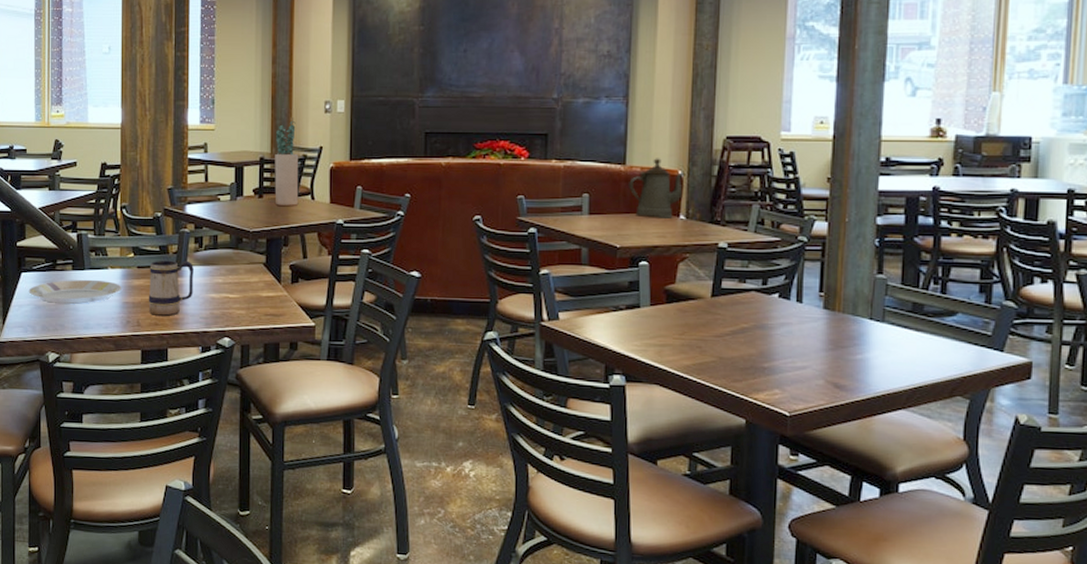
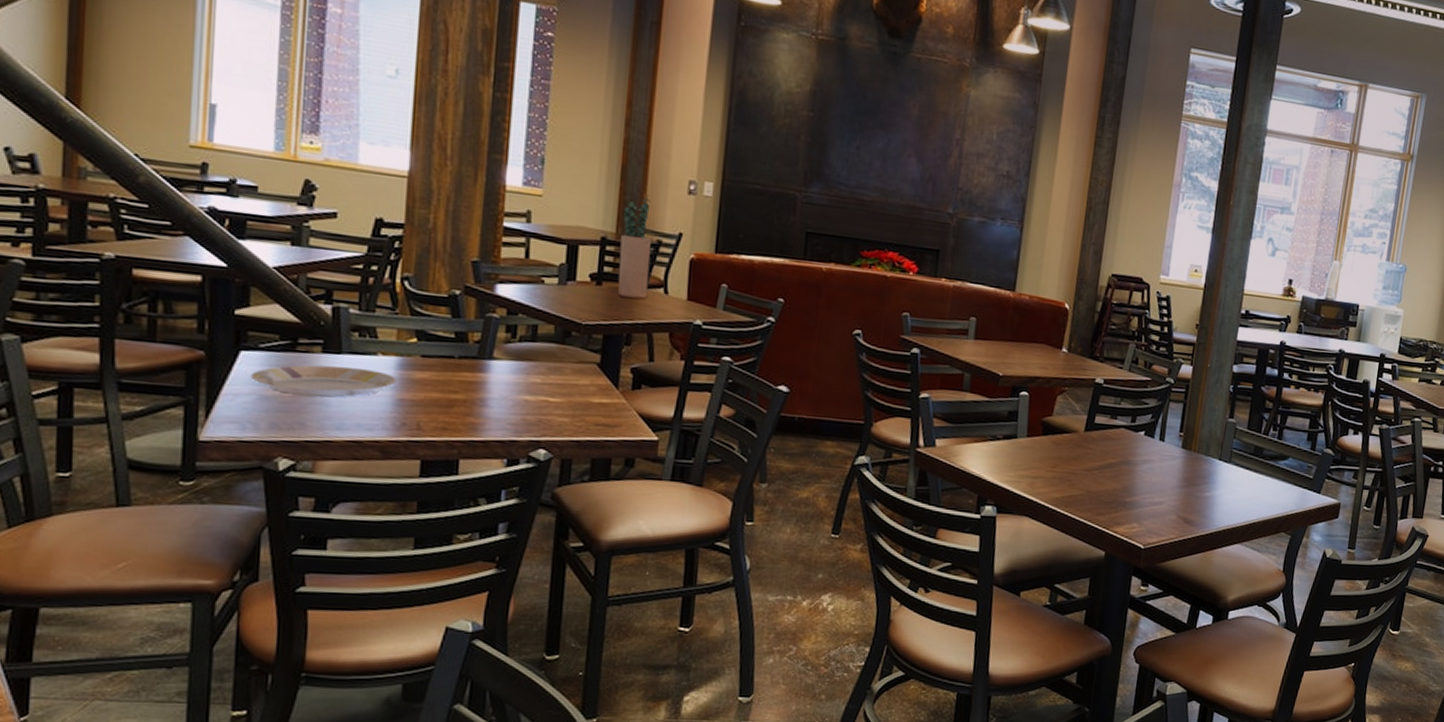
beer mug: present [148,260,194,316] -> none [434,349,502,420]
coffee pot: present [629,158,685,220] -> none [1016,288,1071,351]

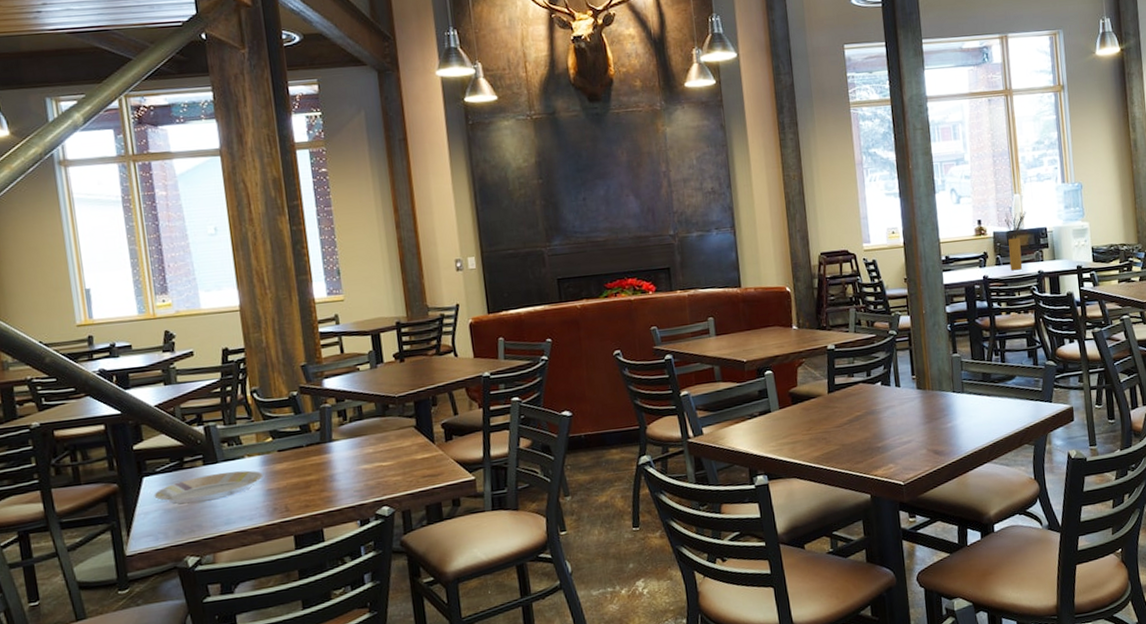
vase: present [618,194,651,300] -> none [409,279,442,368]
vase: none [1311,277,1342,344] -> present [1004,210,1027,271]

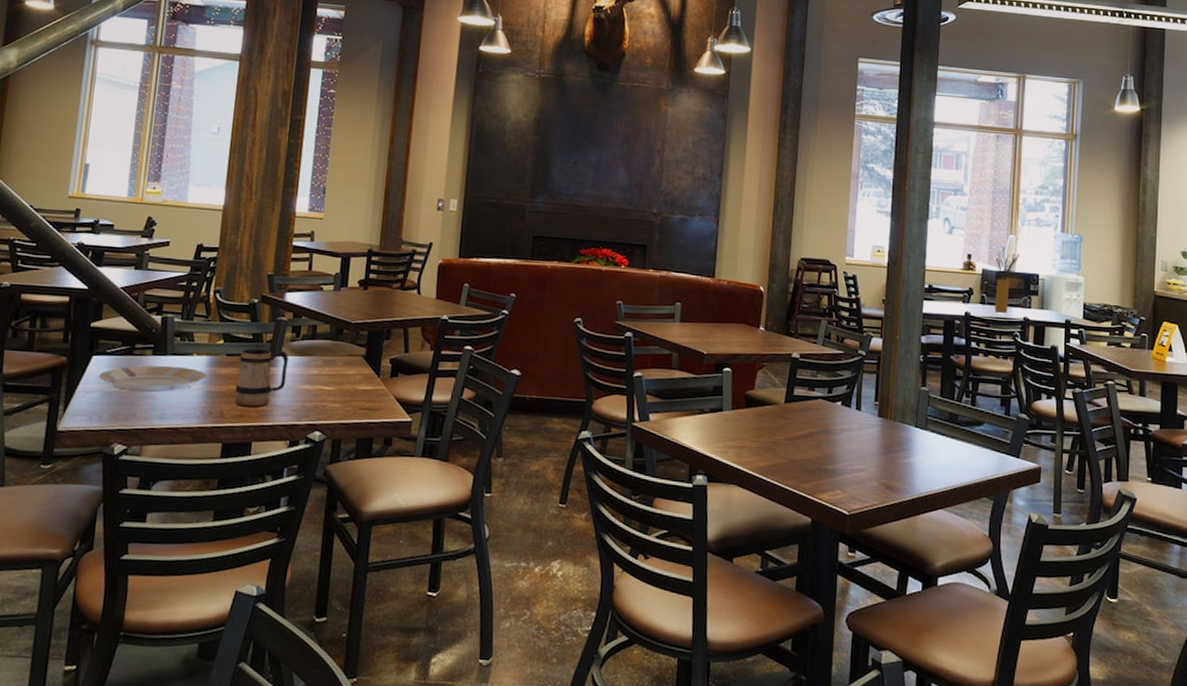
beer mug: none [291,436,344,498] -> present [235,348,288,407]

